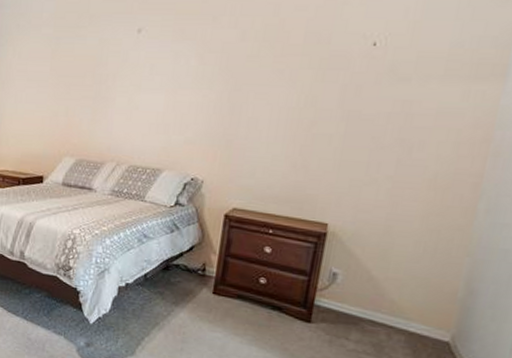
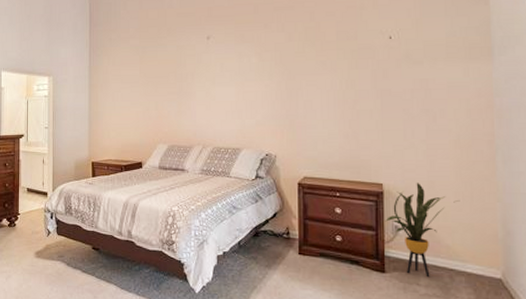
house plant: none [322,226,421,333] -> present [385,183,461,278]

